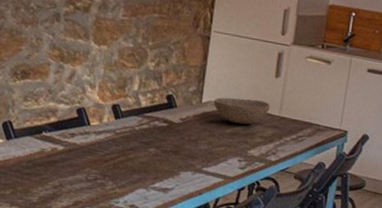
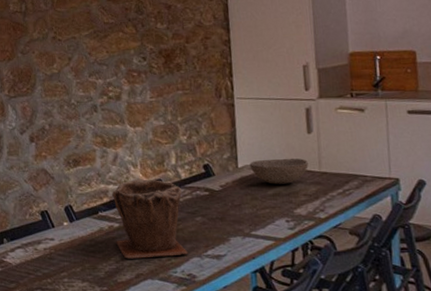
plant pot: none [57,100,139,186] -> present [112,178,188,259]

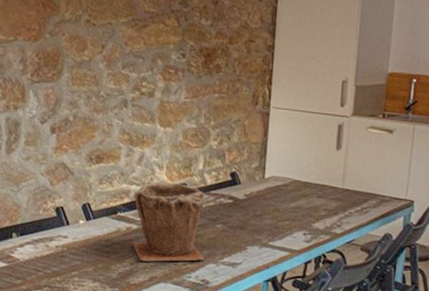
bowl: present [249,158,308,184] -> none [276,172,333,198]

